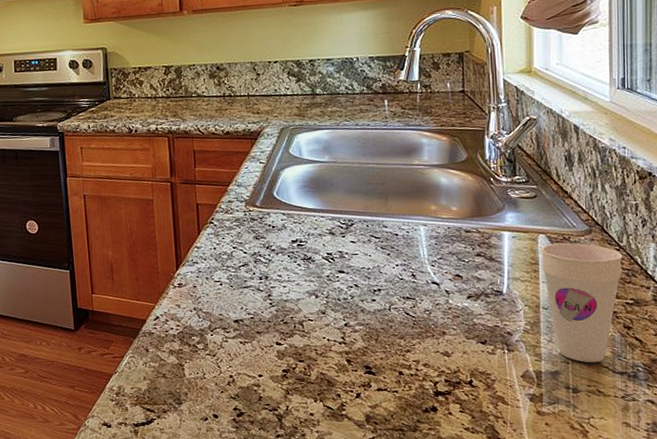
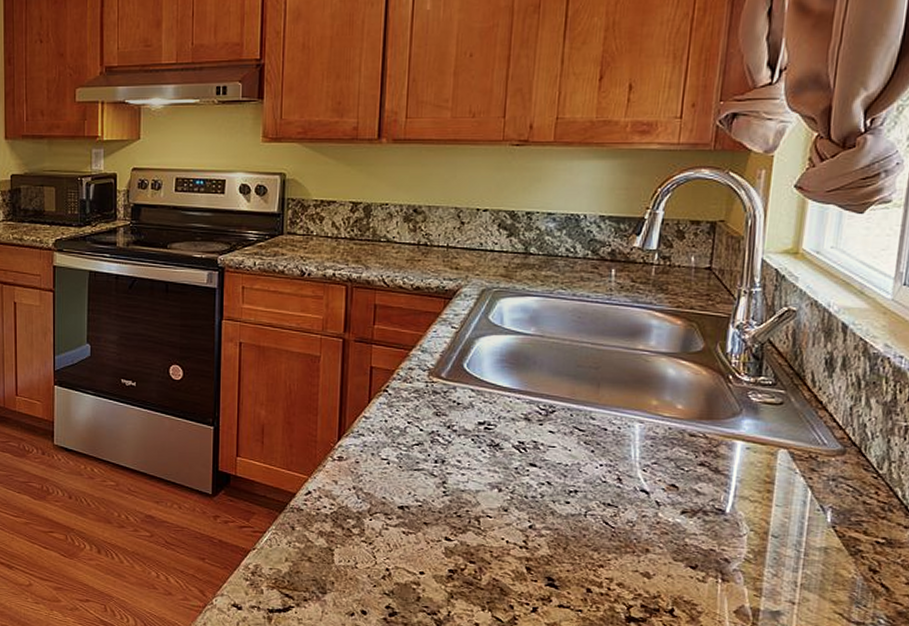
cup: present [540,243,623,363] -> none [777,461,880,607]

